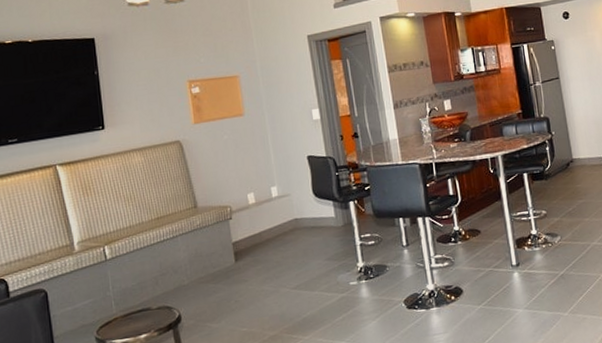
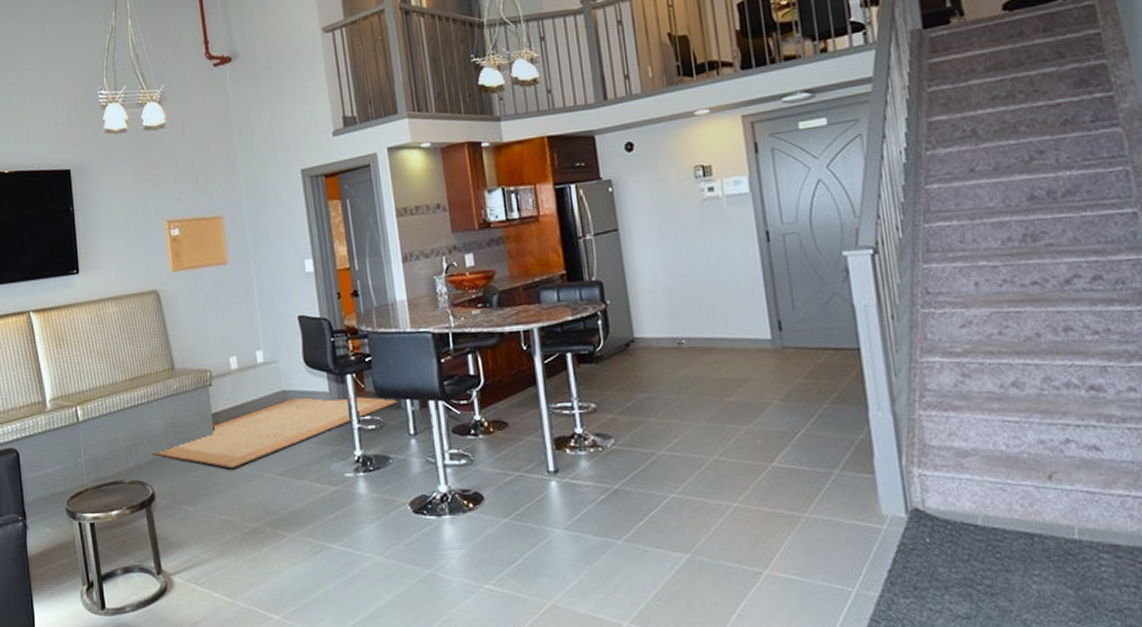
rug: none [178,218,393,288] -> present [153,396,399,469]

